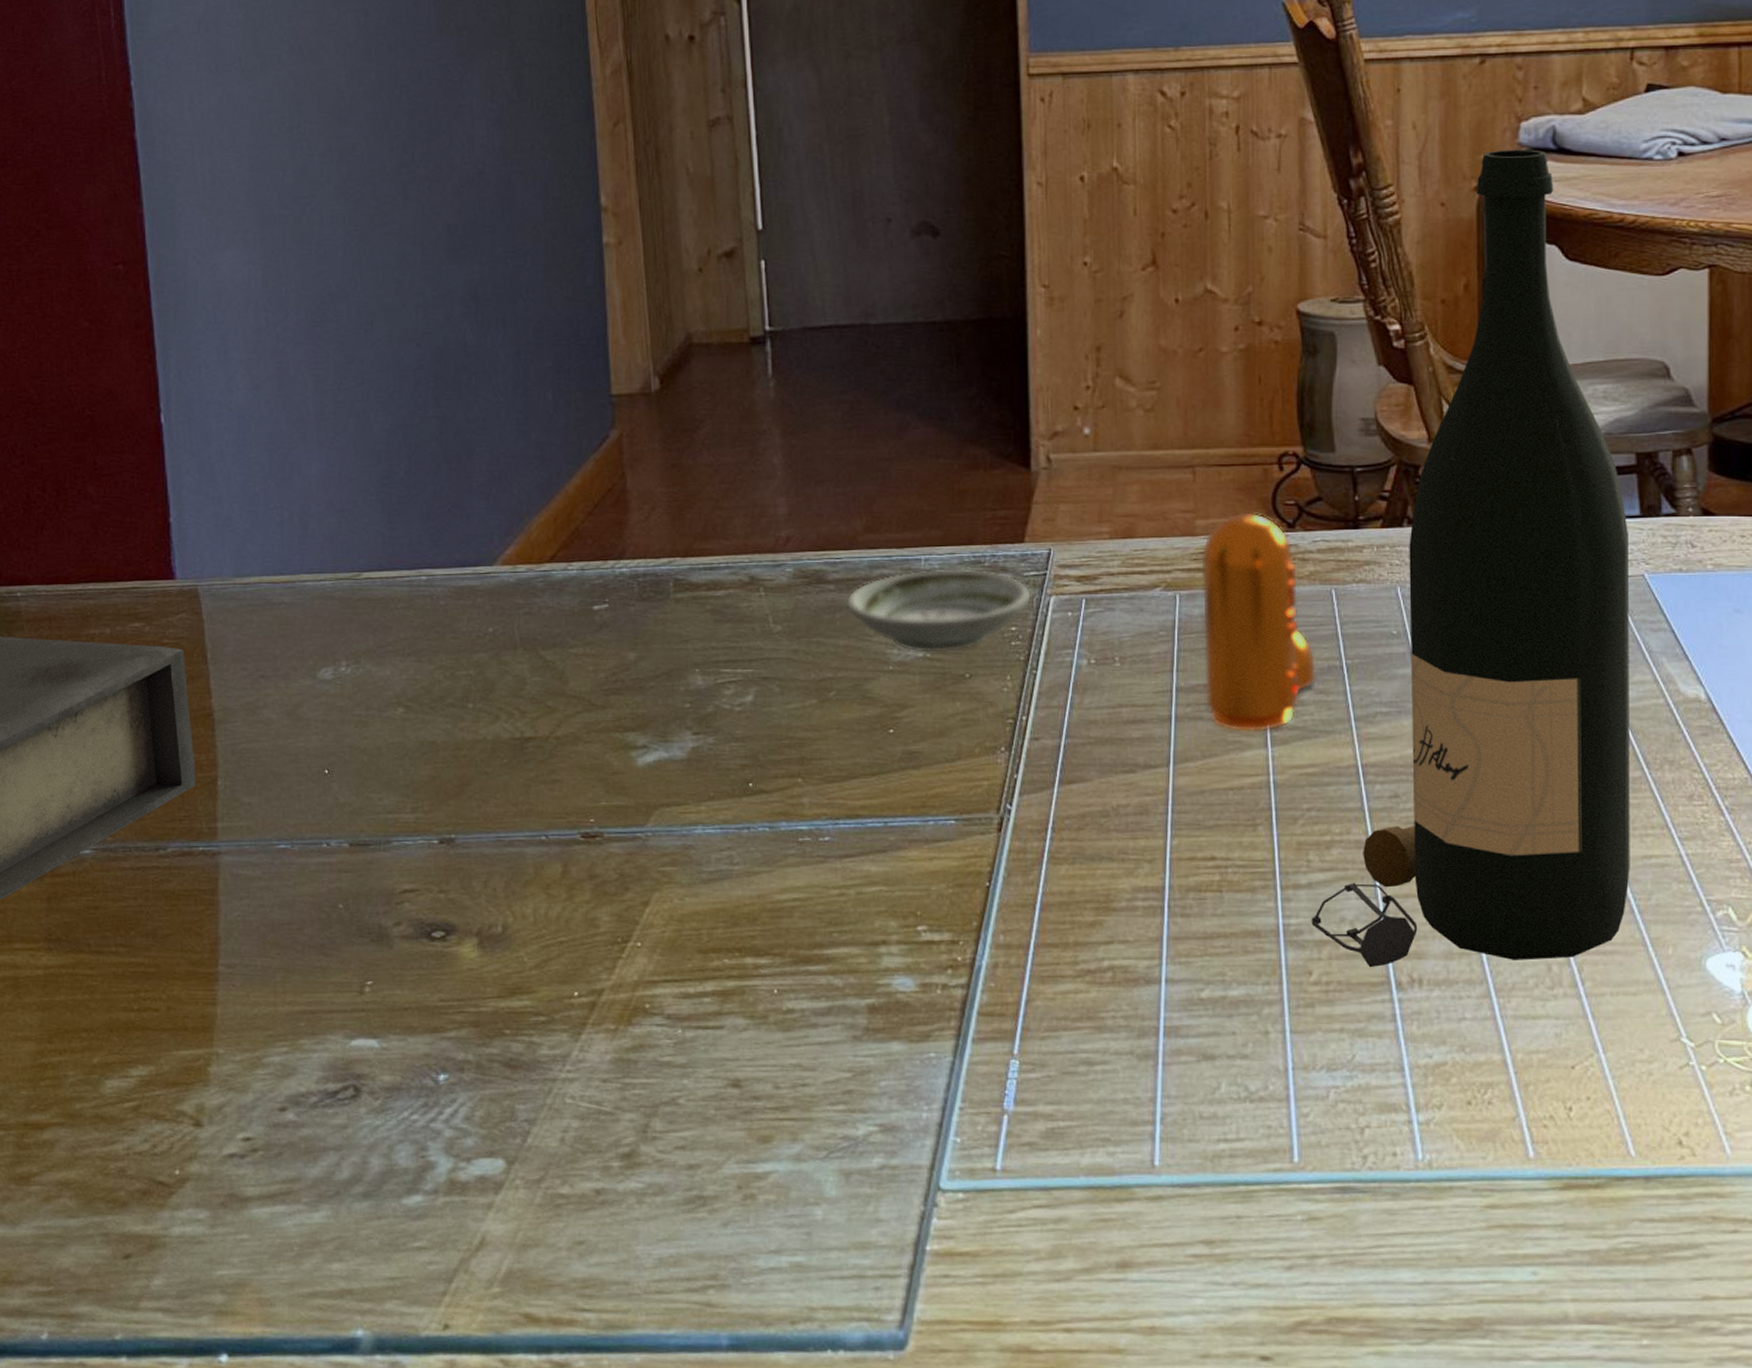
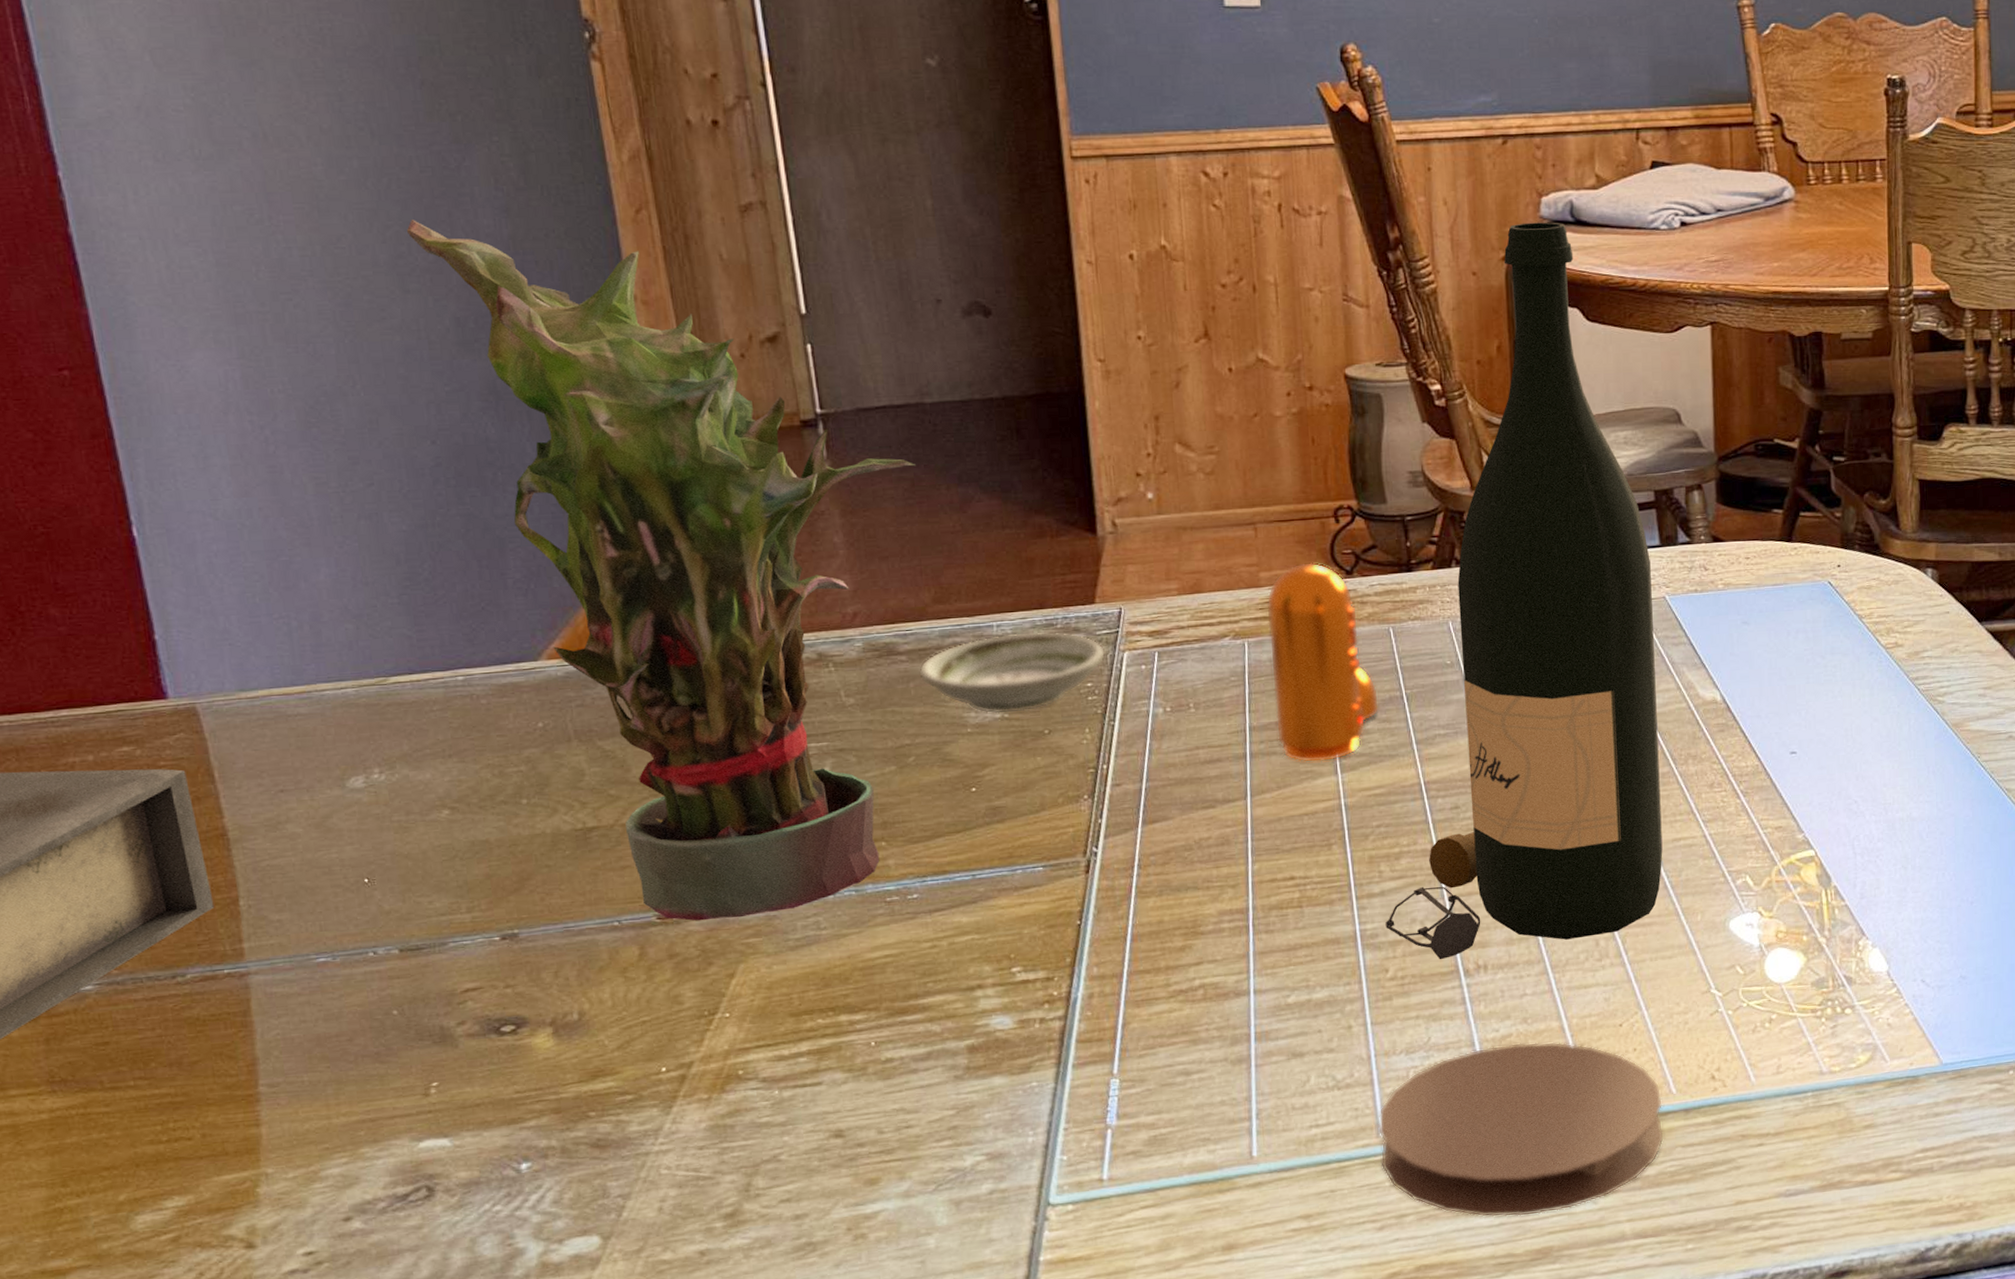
potted plant: none [411,130,856,844] -> present [406,220,916,921]
coaster: none [1292,1074,1620,1278] -> present [1378,1042,1665,1217]

